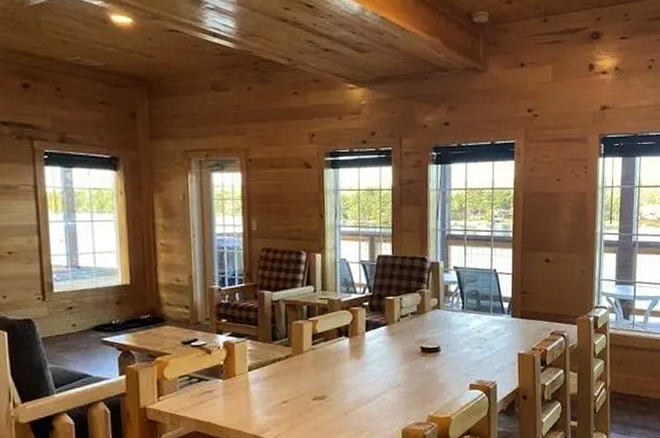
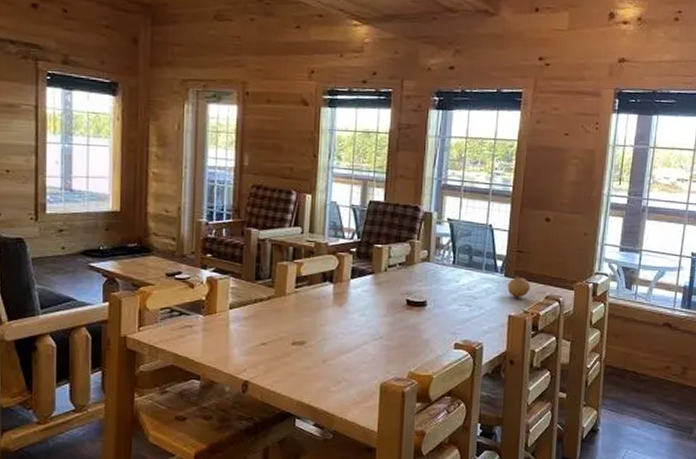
fruit: none [515,314,536,336] -> present [507,275,531,298]

